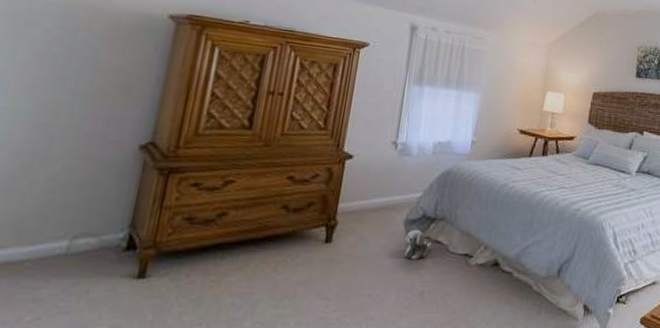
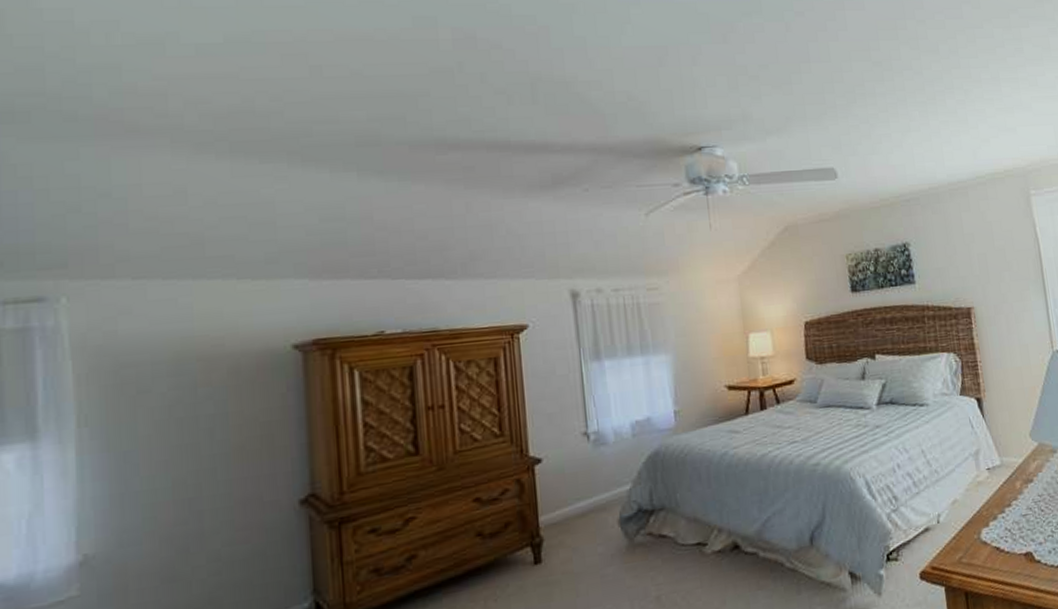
plush toy: present [405,230,433,260] -> none [624,527,658,563]

